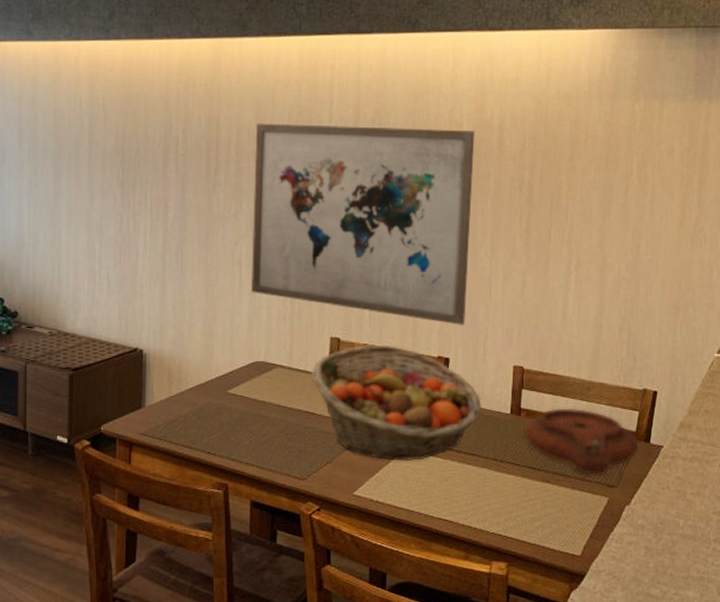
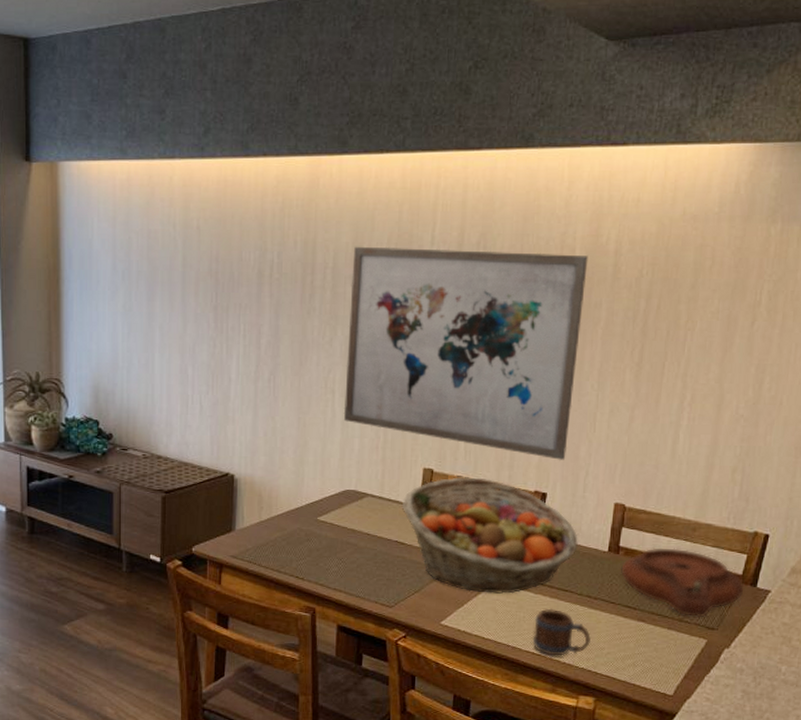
mug: none [444,473,500,522] -> present [532,608,592,656]

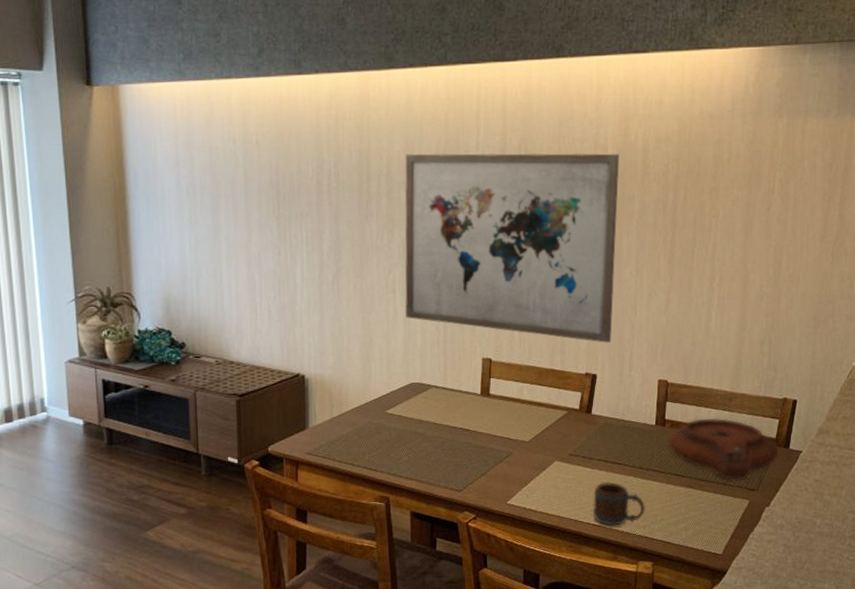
fruit basket: present [402,477,578,594] -> none [465,363,628,472]

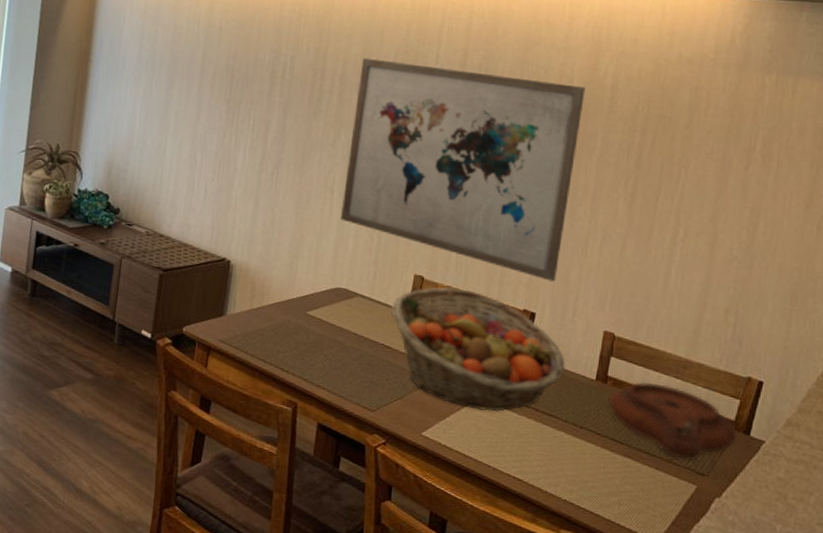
fruit basket: none [465,363,628,472] -> present [391,287,566,412]
mug: present [592,481,646,526] -> none [514,432,576,485]

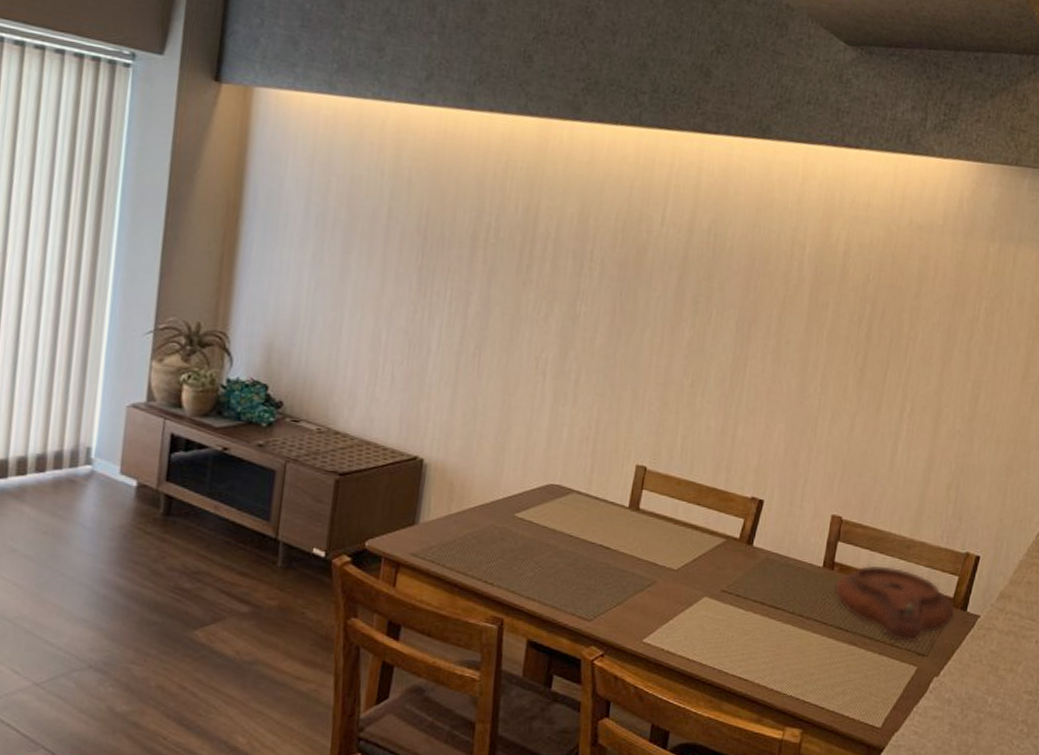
wall art: present [340,57,586,282] -> none [553,218,818,466]
fruit basket: present [391,287,566,412] -> none [610,477,793,610]

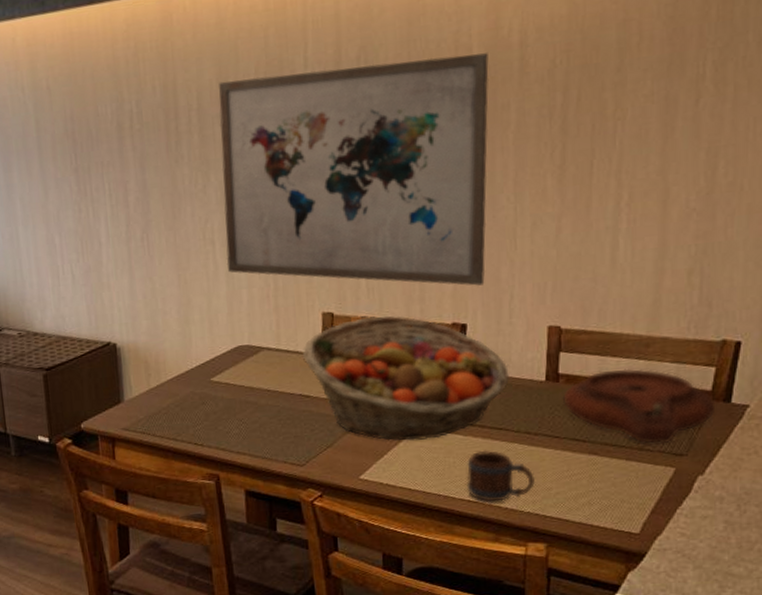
wall art: none [553,218,818,466] -> present [219,53,489,286]
fruit basket: none [610,477,793,610] -> present [303,315,509,441]
mug: none [740,627,802,682] -> present [466,450,536,502]

